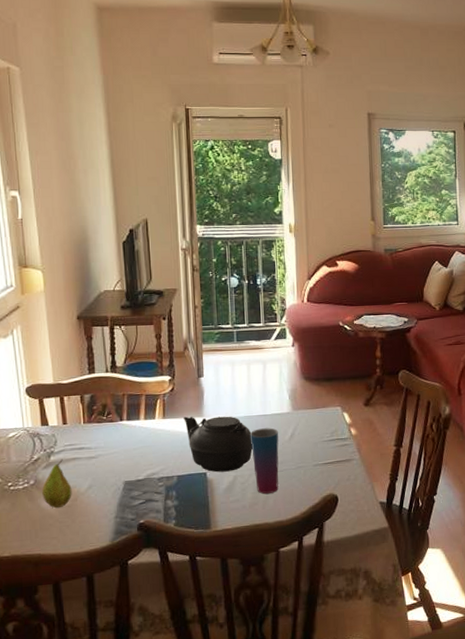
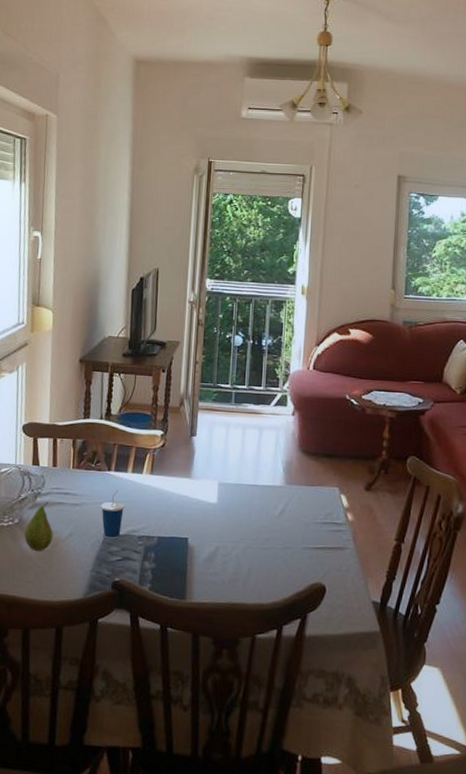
cup: none [116,439,142,485] -> present [100,491,125,539]
teapot: present [184,416,253,472] -> none [171,475,239,541]
cup: present [249,428,279,494] -> none [237,499,269,572]

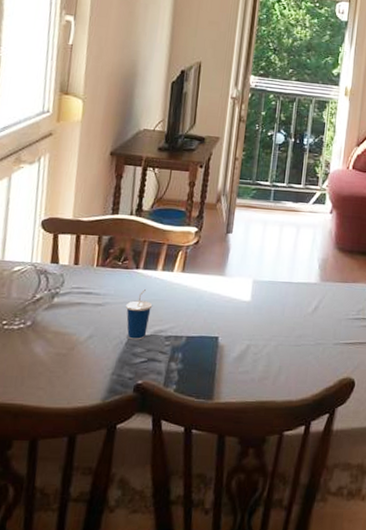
fruit: present [24,501,53,552] -> none [37,302,71,356]

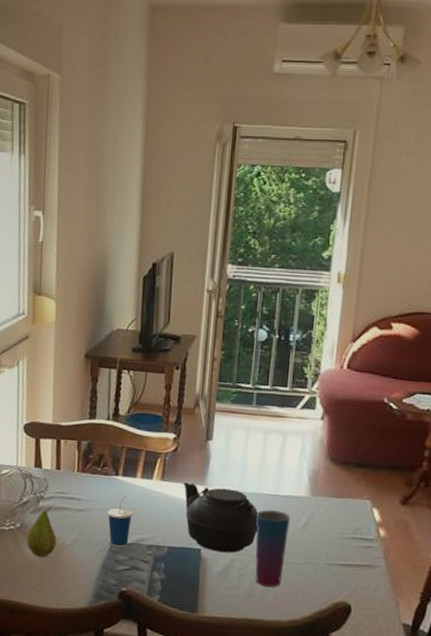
fruit: none [37,302,71,356] -> present [27,506,57,558]
teapot: none [204,273,273,339] -> present [184,482,258,553]
cup: none [269,296,303,369] -> present [255,509,291,587]

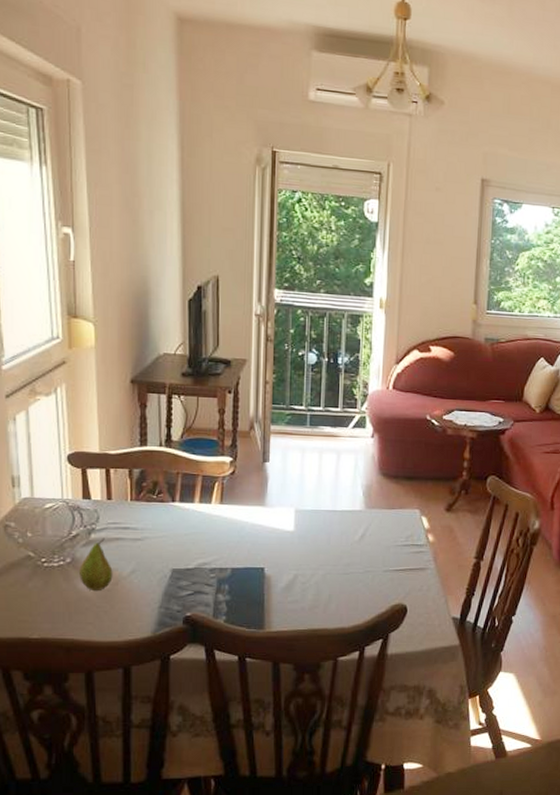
cup: present [106,497,133,548] -> none [165,523,193,574]
teapot: present [184,482,258,553] -> none [243,504,318,569]
cup: present [255,509,291,587] -> none [315,525,349,597]

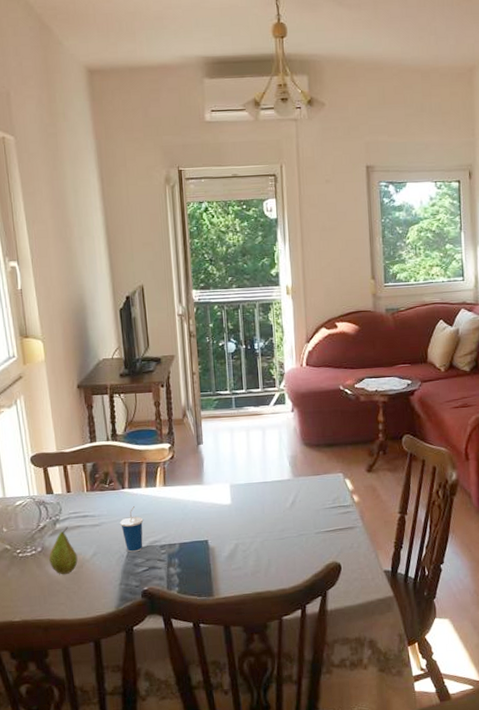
cup: none [165,523,193,574] -> present [119,506,144,553]

